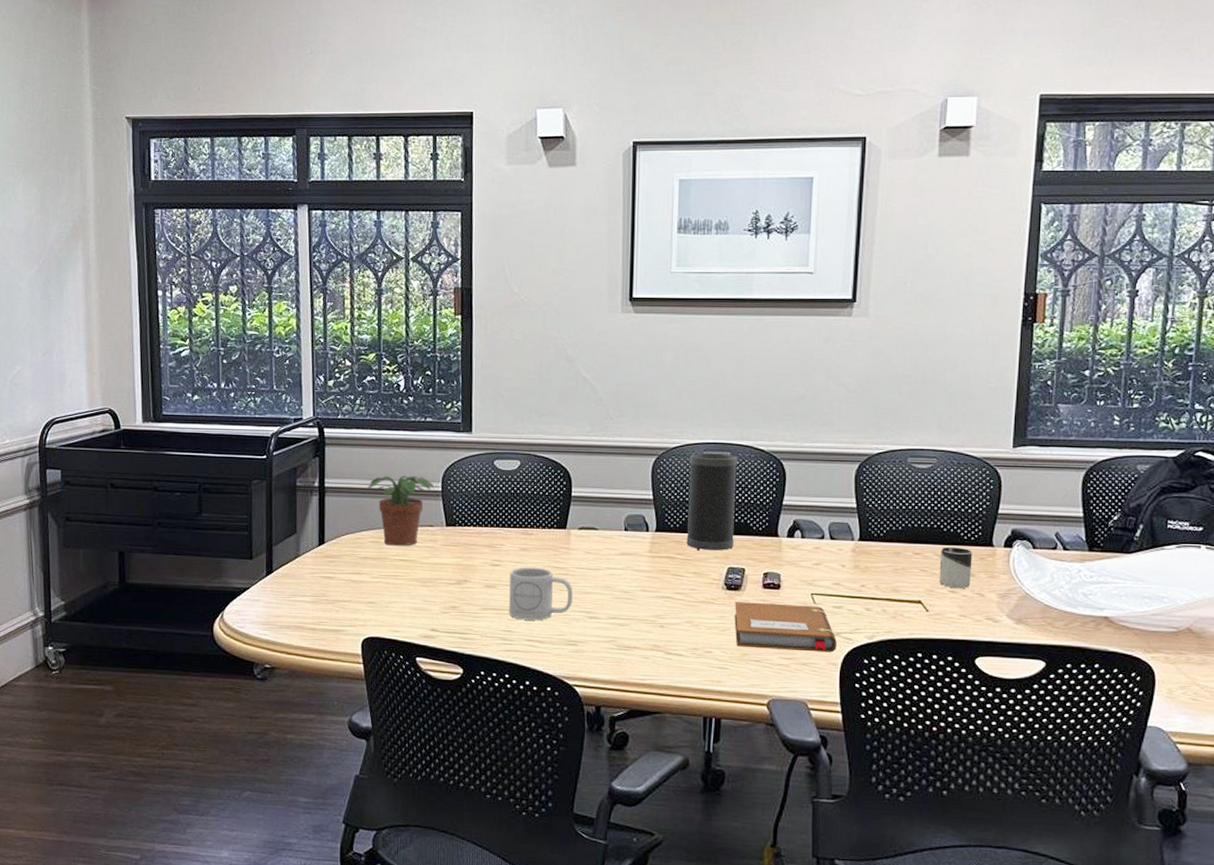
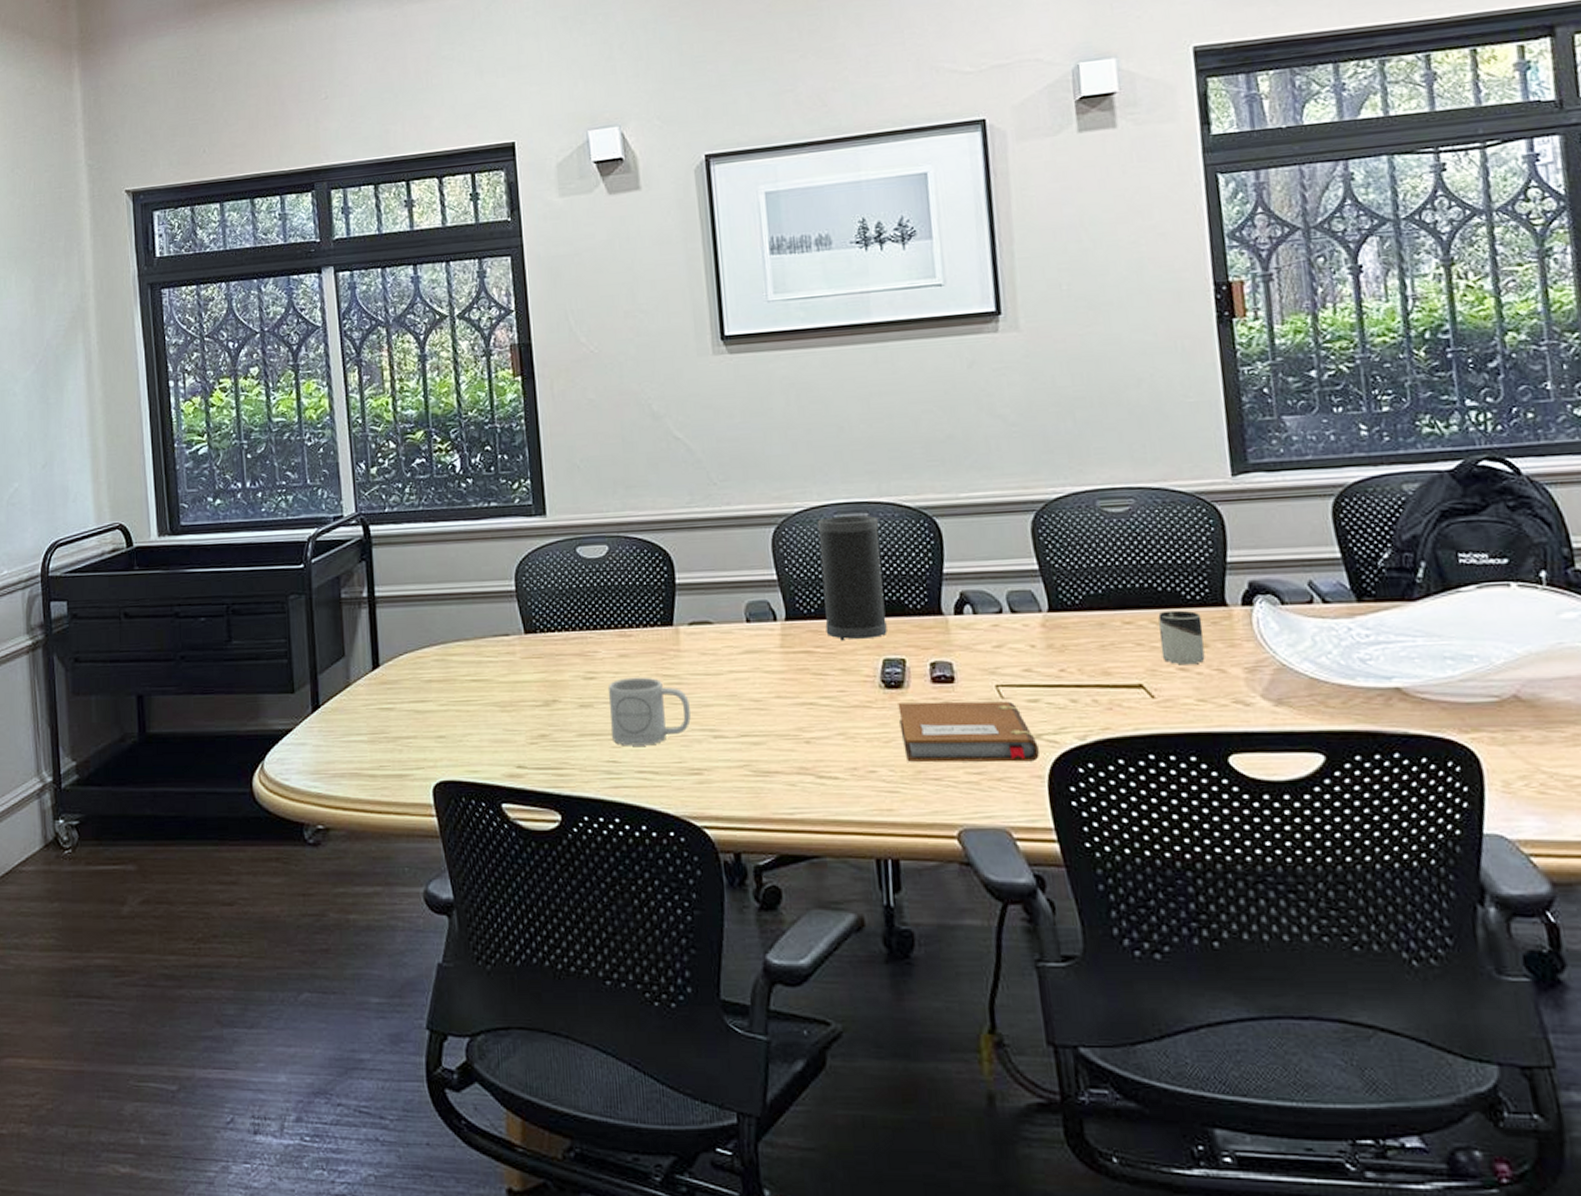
potted plant: present [366,475,435,546] -> none [424,574,507,663]

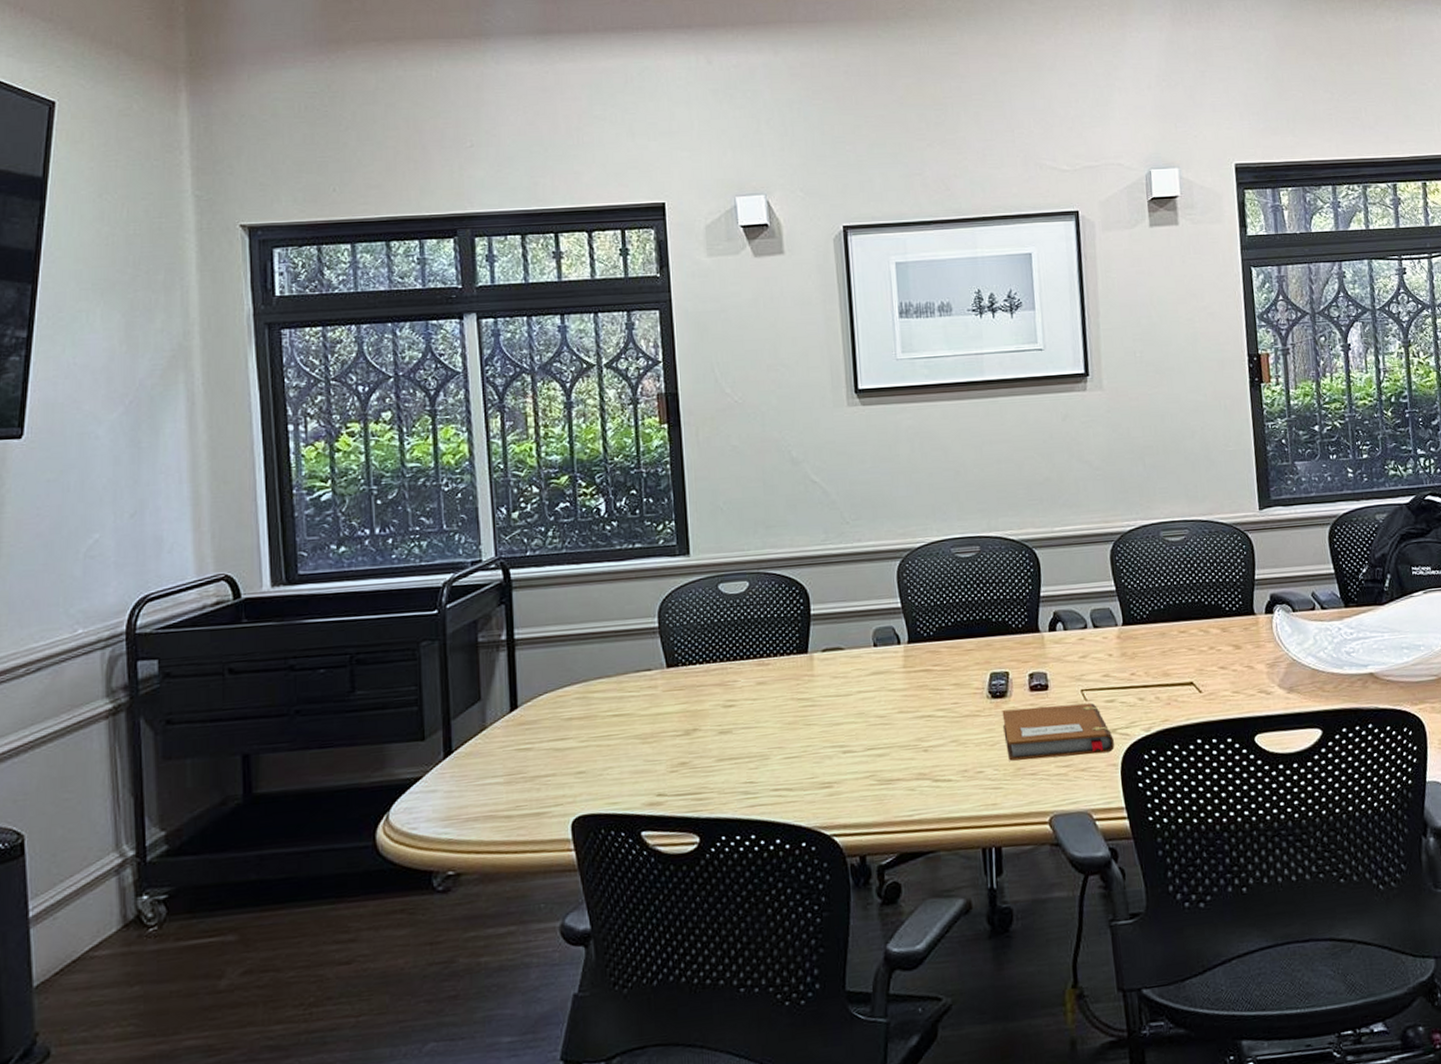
mug: present [607,677,691,746] -> none [746,701,823,767]
speaker: present [817,515,887,641] -> none [936,548,994,659]
cup: present [1158,610,1205,665] -> none [1205,619,1239,664]

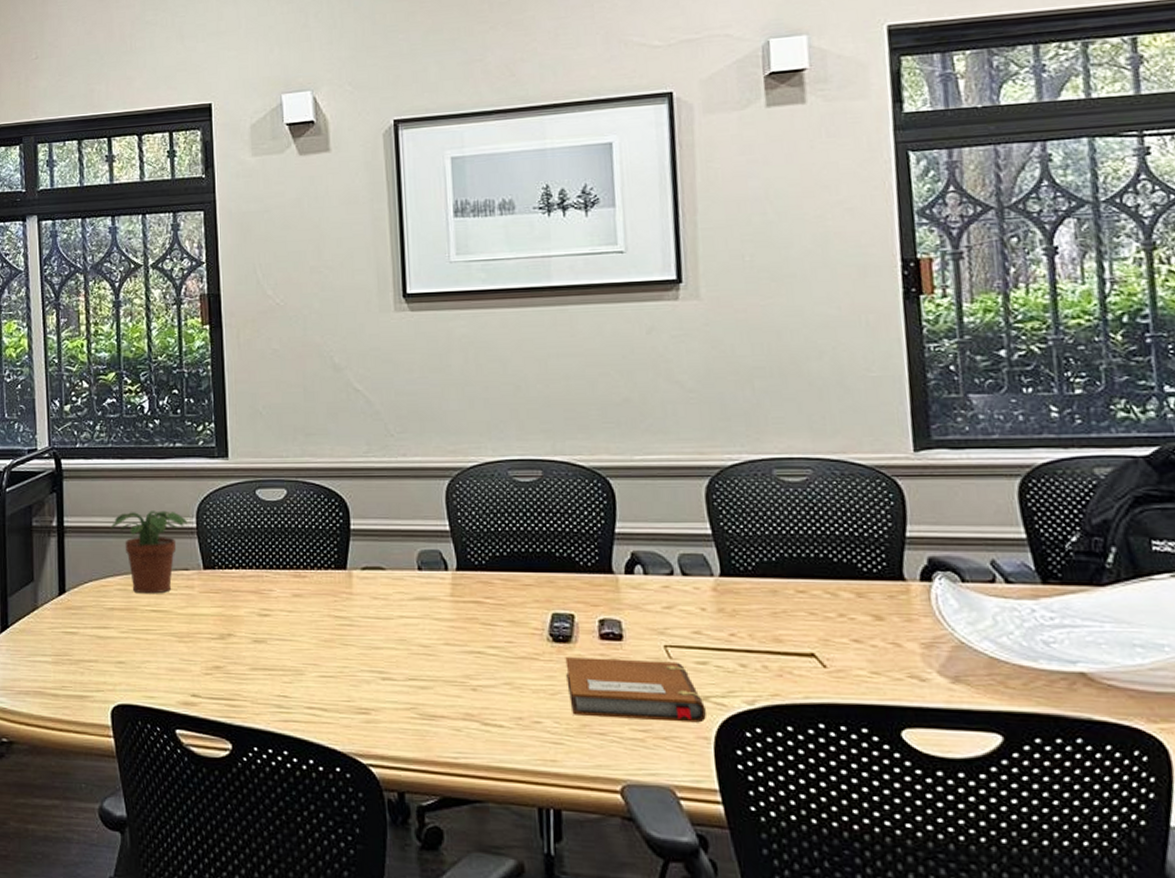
potted plant: none [566,613,650,700] -> present [110,511,188,594]

